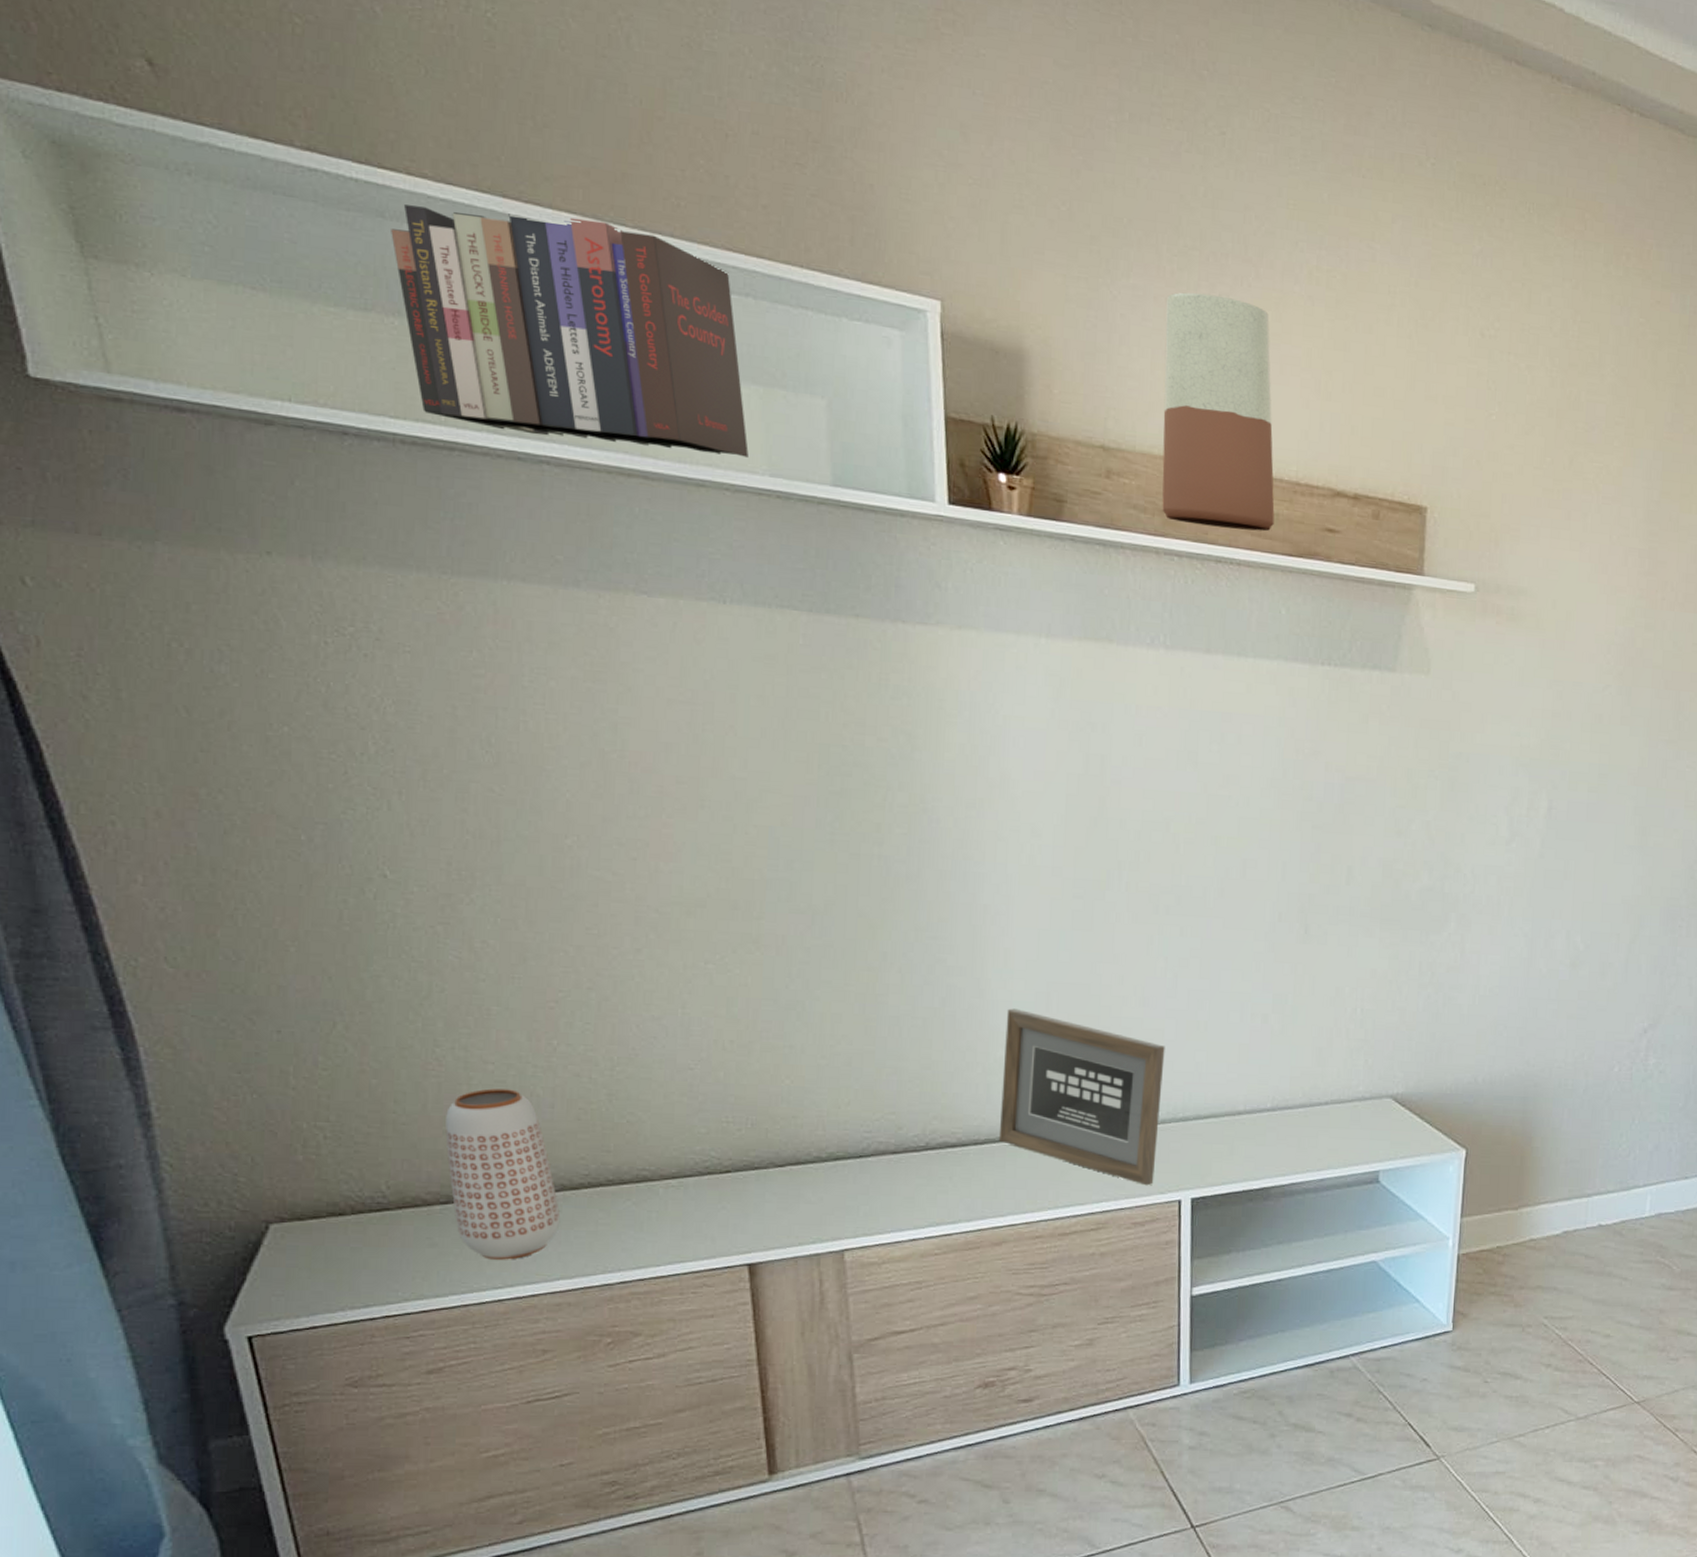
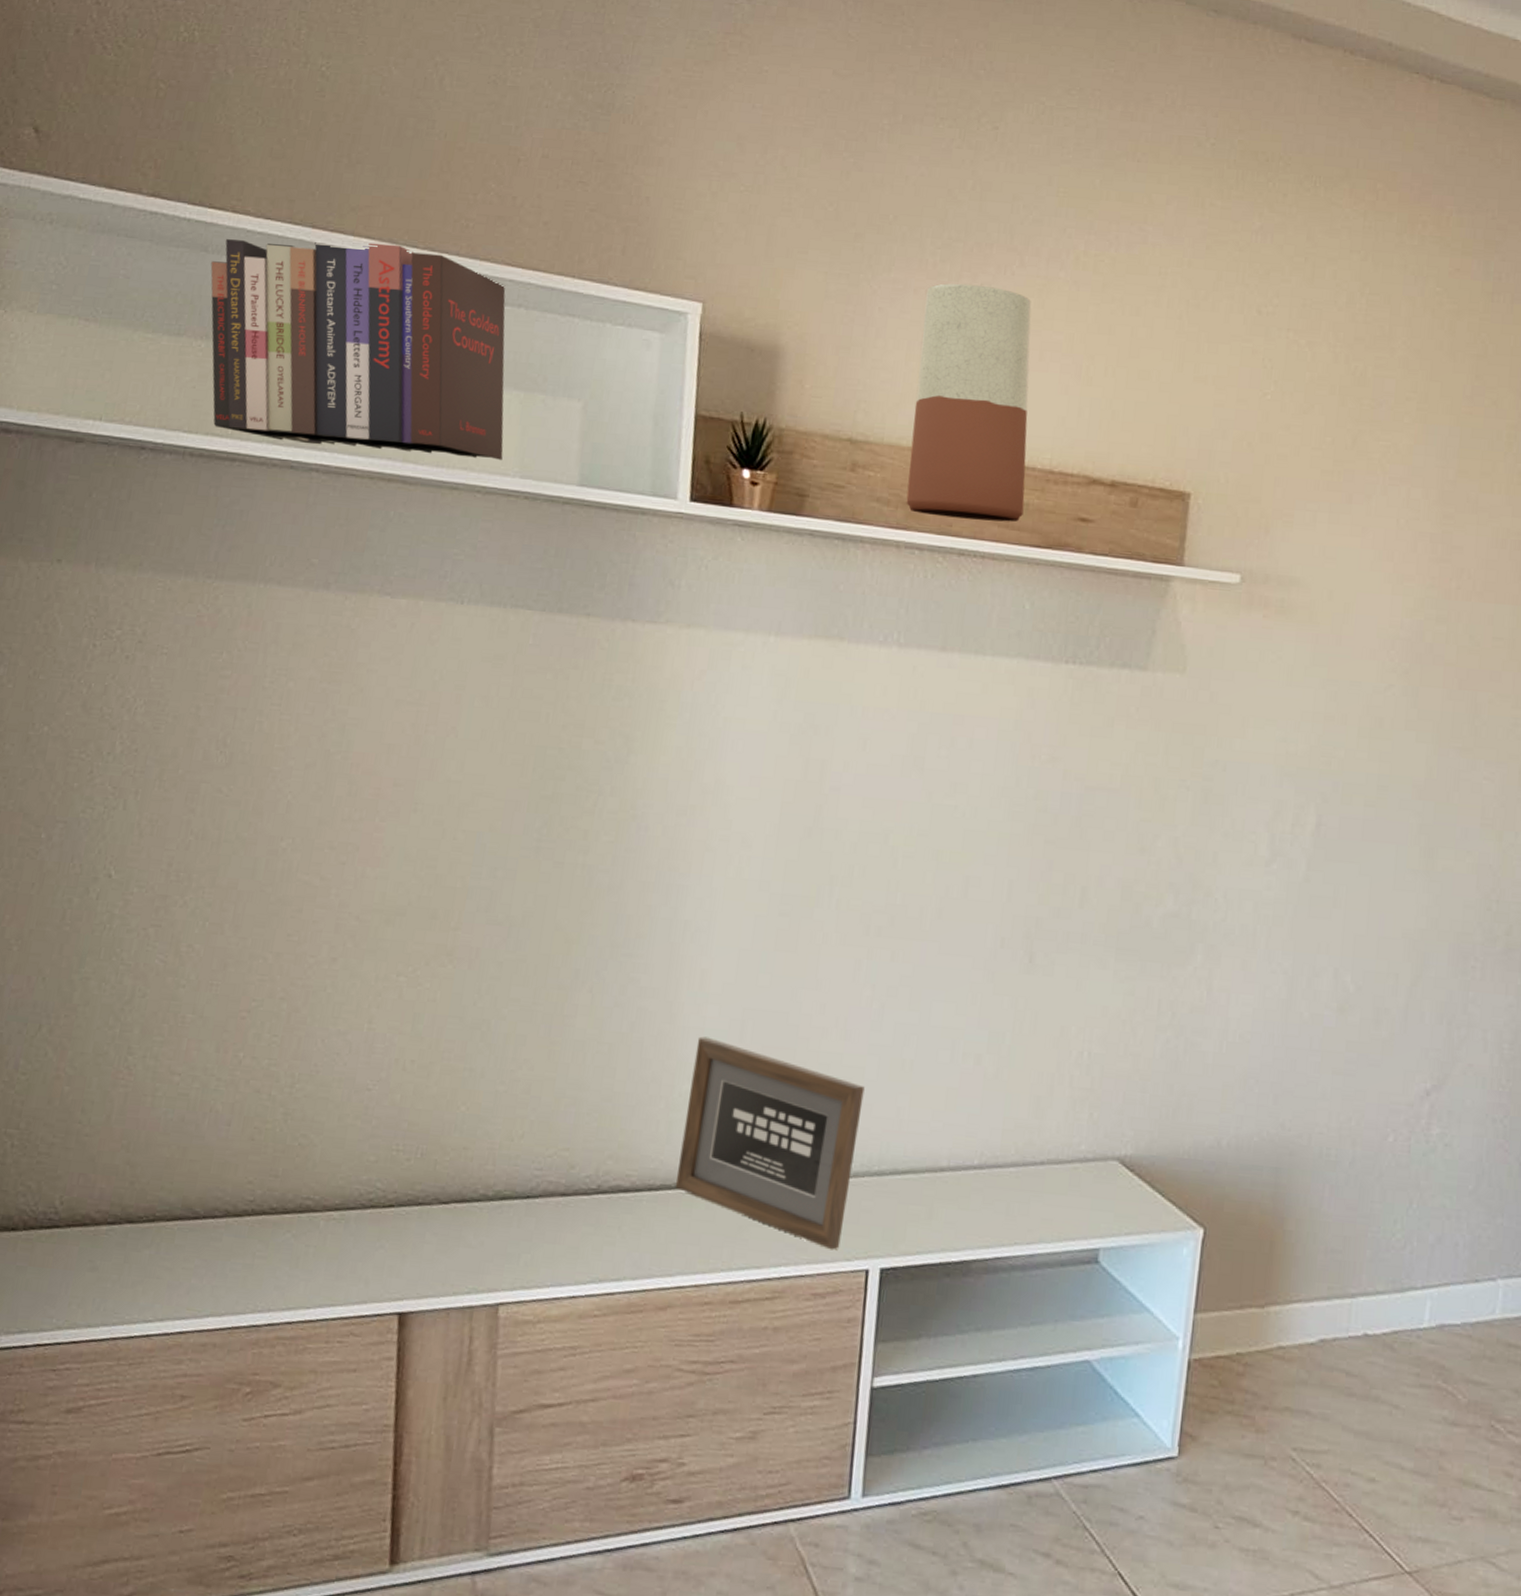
vase: present [445,1088,561,1260] -> none [118,1101,220,1291]

